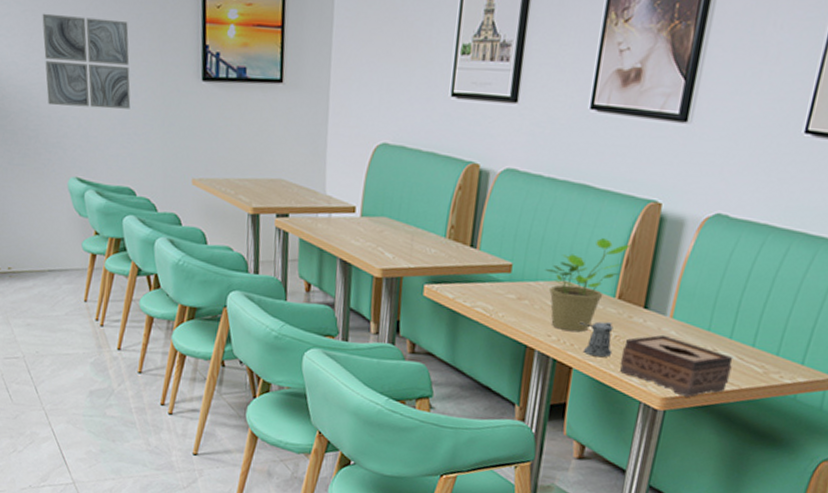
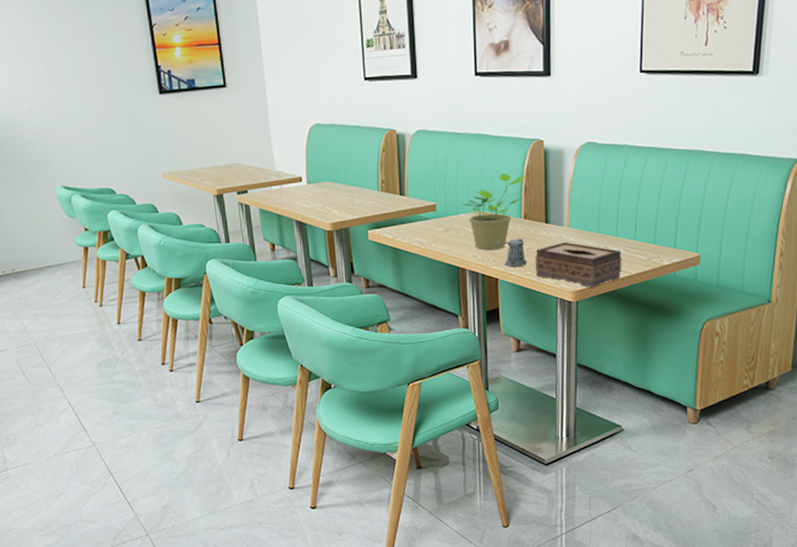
wall art: present [42,13,131,109] -> none [16,55,102,130]

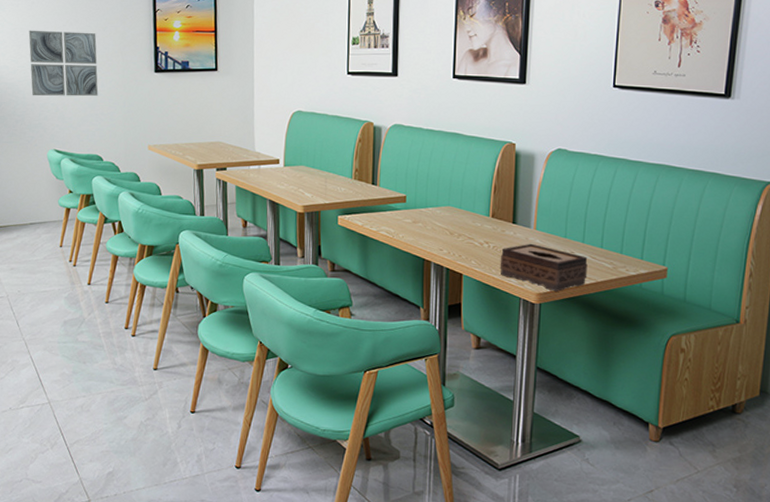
wall art: none [16,55,102,130] -> present [28,30,98,97]
potted plant: present [462,173,526,250] -> none [432,172,496,245]
pepper shaker: present [497,238,528,267] -> none [464,236,493,264]

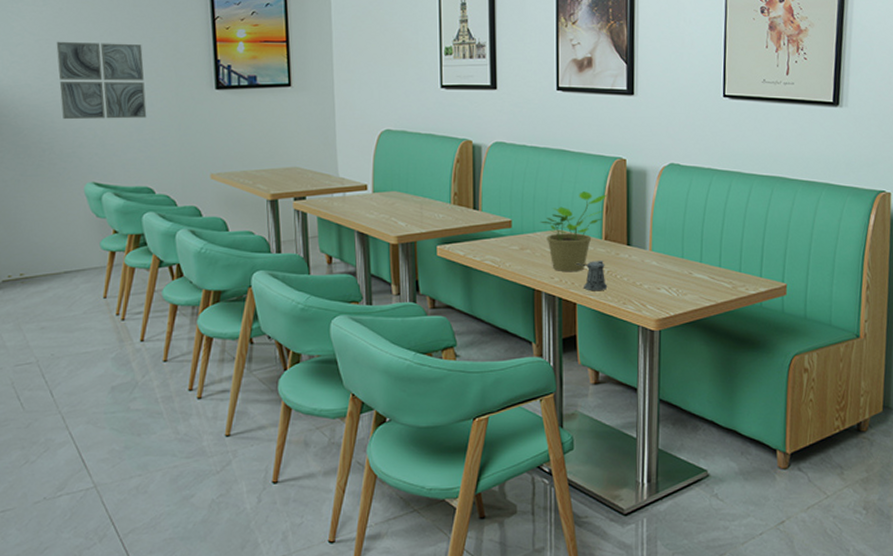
potted plant: none [432,172,496,245] -> present [540,191,607,271]
pepper shaker: none [464,236,493,264] -> present [576,261,608,291]
tissue box: present [500,243,588,292] -> none [615,265,707,316]

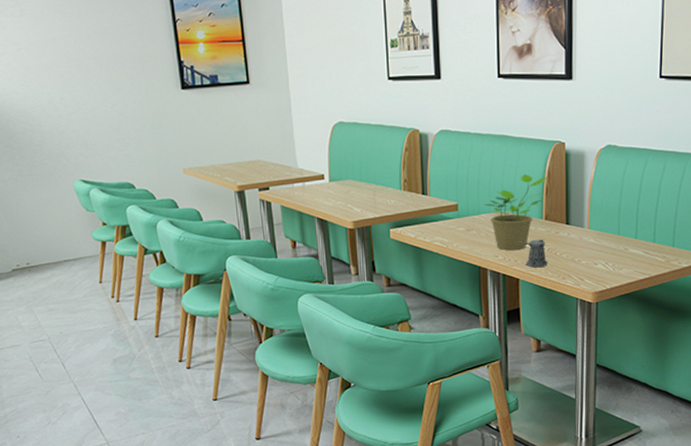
wall art: present [56,41,147,120] -> none [36,48,122,123]

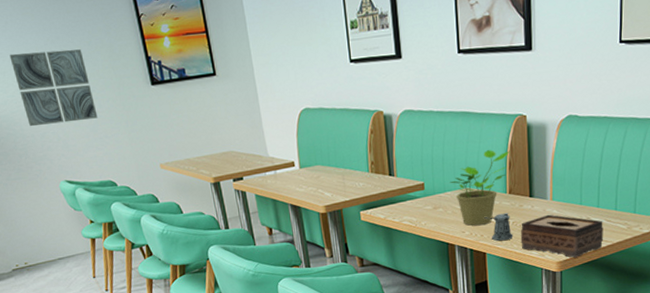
wall art: none [36,48,122,123] -> present [9,49,98,127]
tissue box: none [555,243,642,289] -> present [520,214,604,258]

